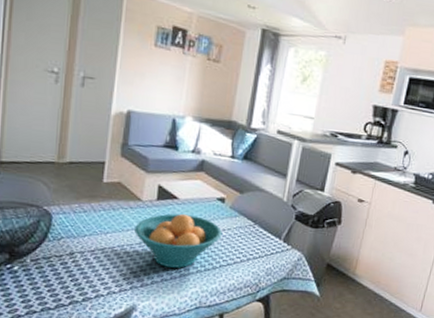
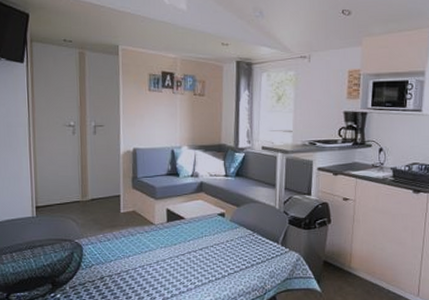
fruit bowl: present [134,213,223,268] -> none [151,231,227,281]

